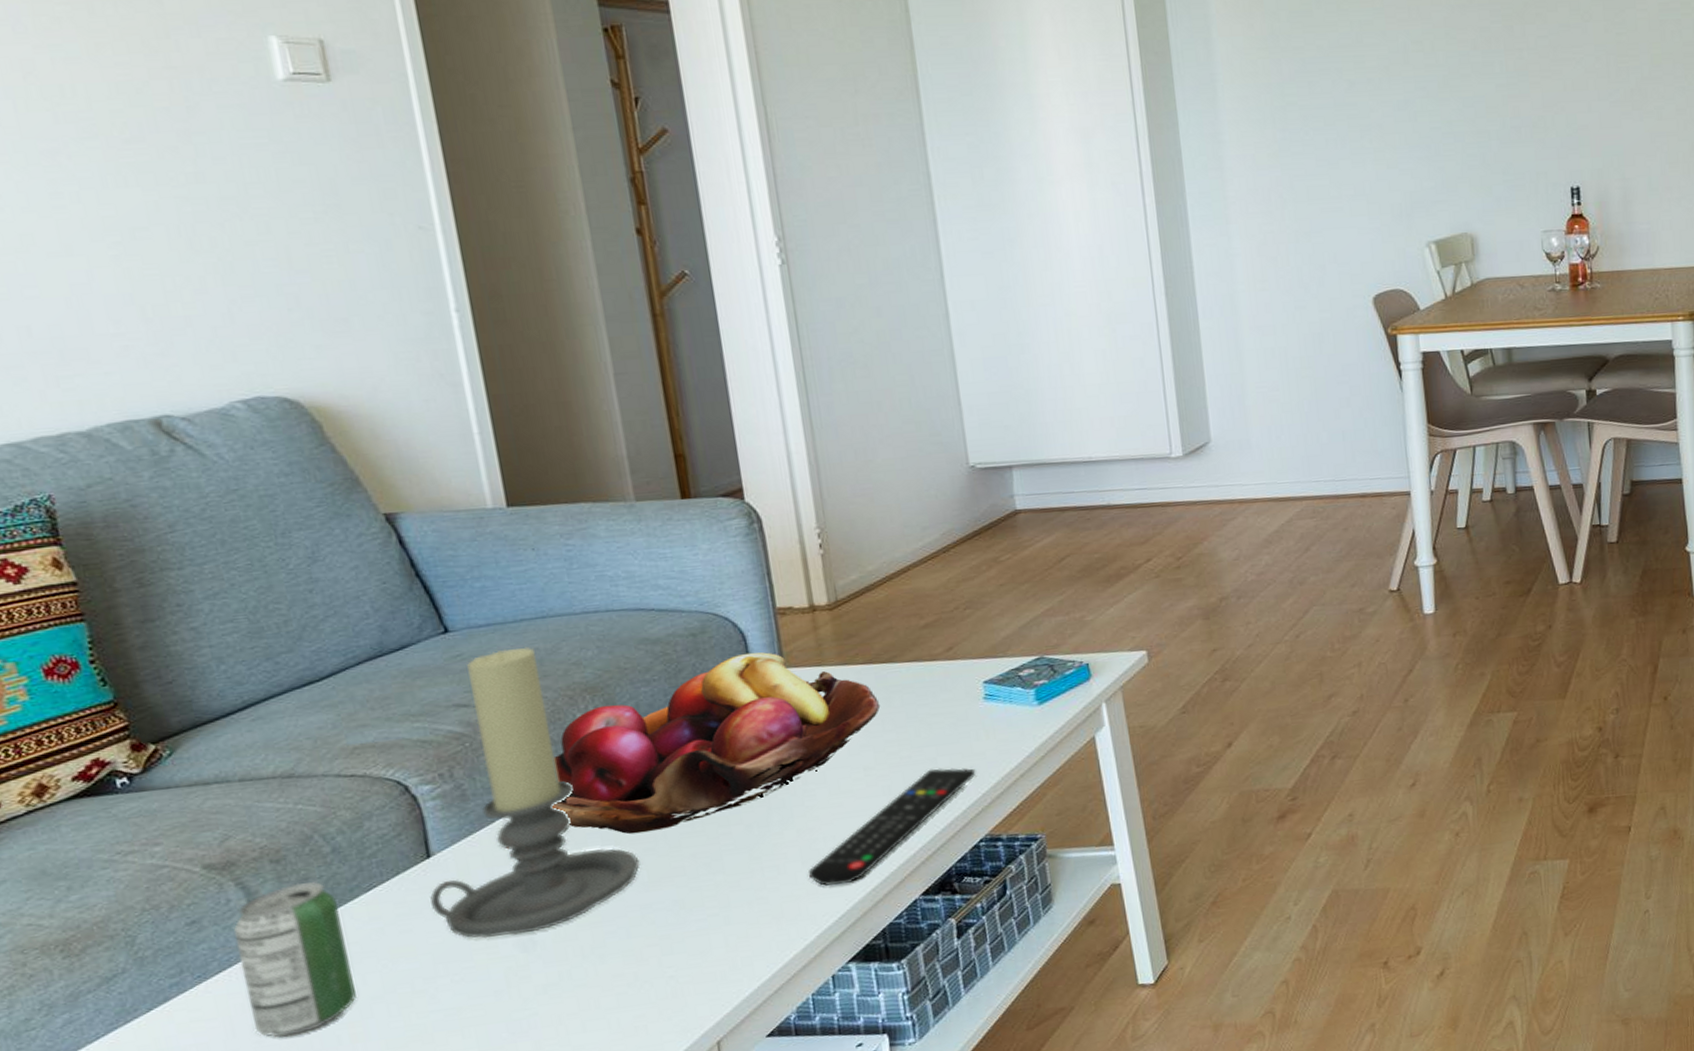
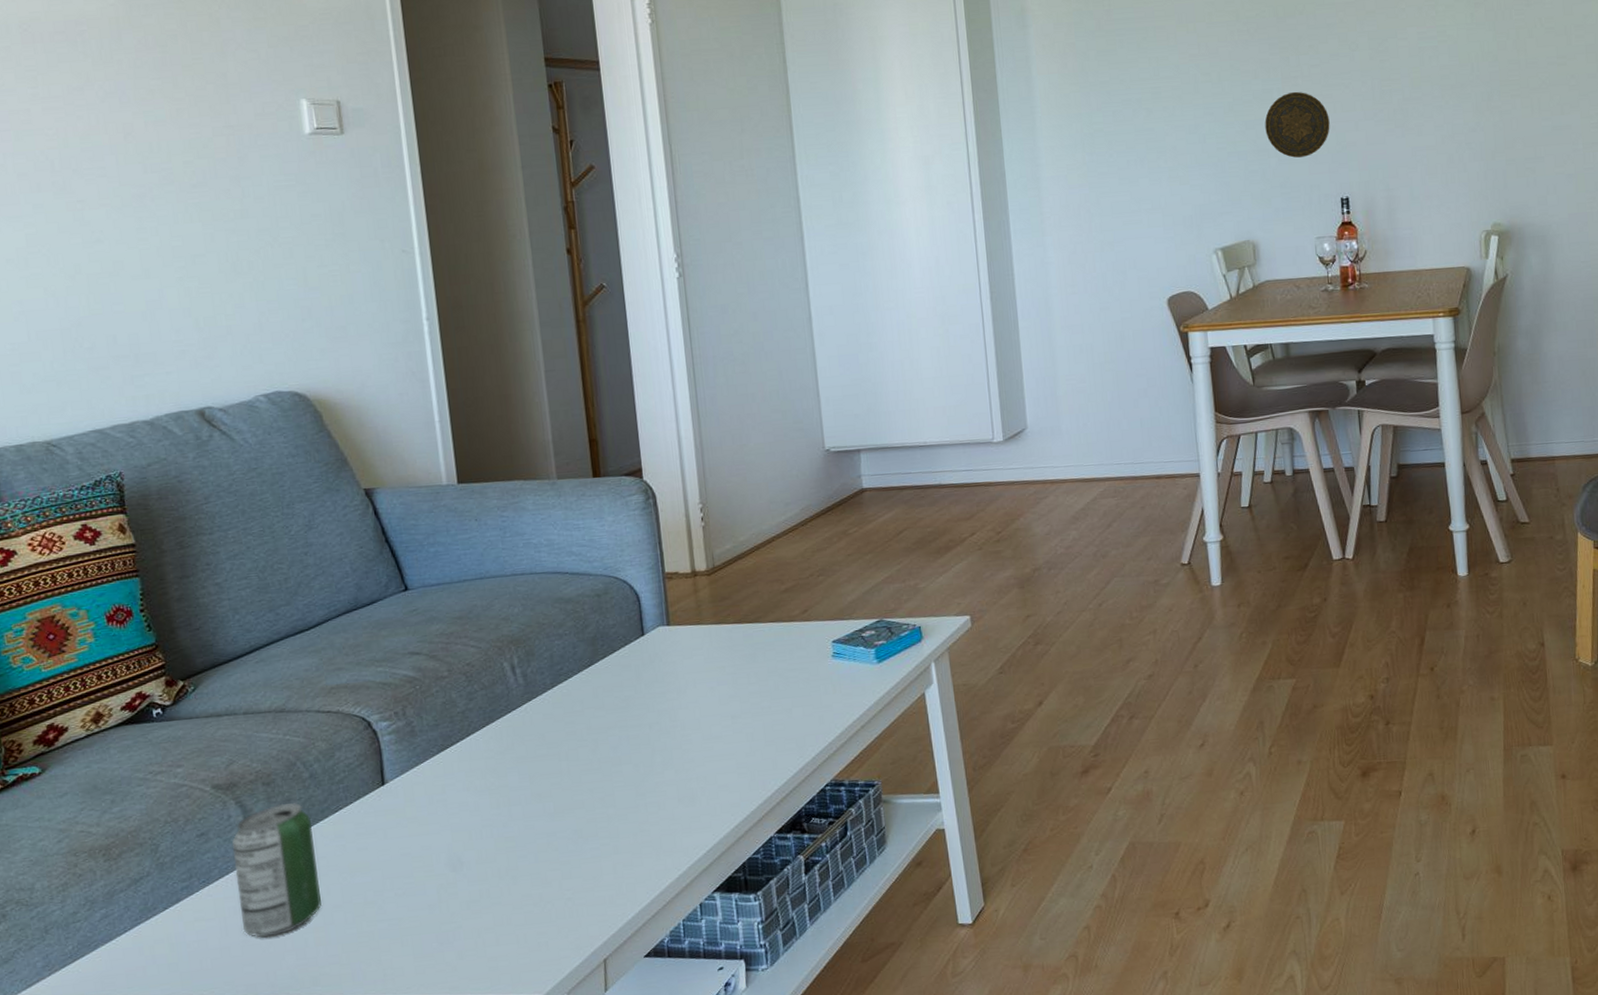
candle holder: present [430,647,640,939] -> none [383,603,548,858]
fruit basket: present [551,652,881,835] -> none [480,611,747,770]
remote control: present [808,768,976,886] -> none [683,718,824,822]
decorative plate: none [1485,65,1559,141] -> present [1264,91,1330,158]

